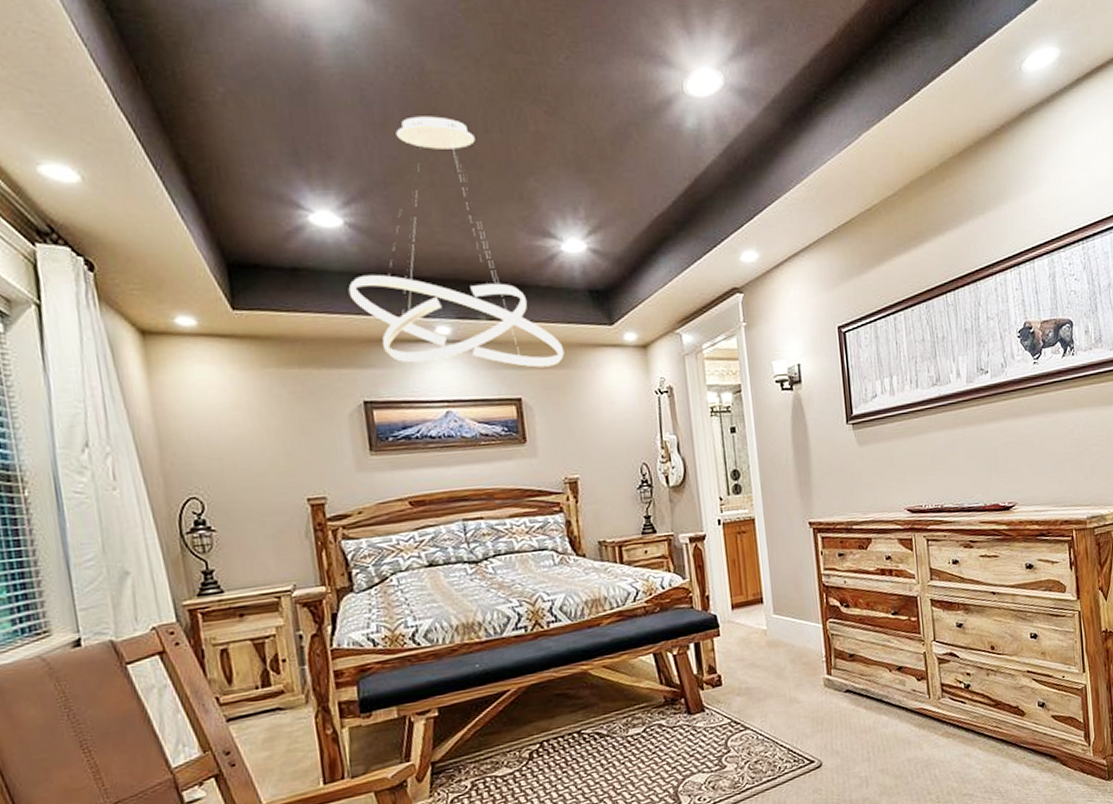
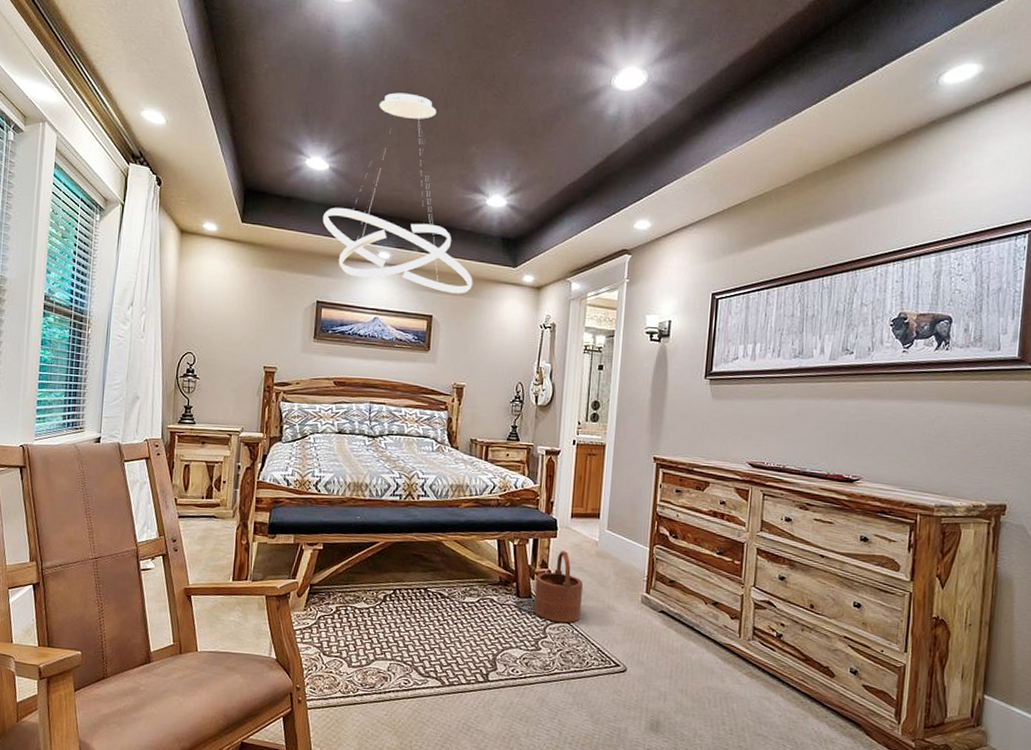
wooden bucket: none [705,649,764,732] -> present [533,551,583,623]

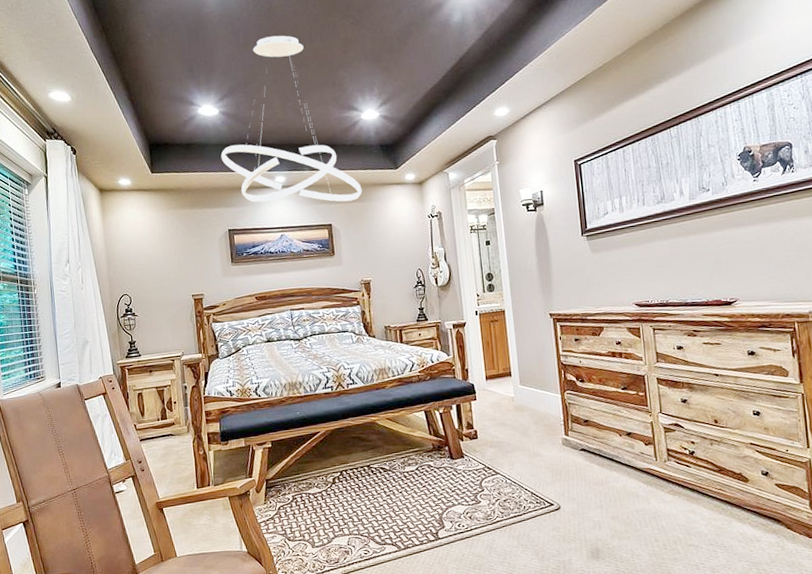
wooden bucket: present [533,551,583,623] -> none [464,411,511,476]

